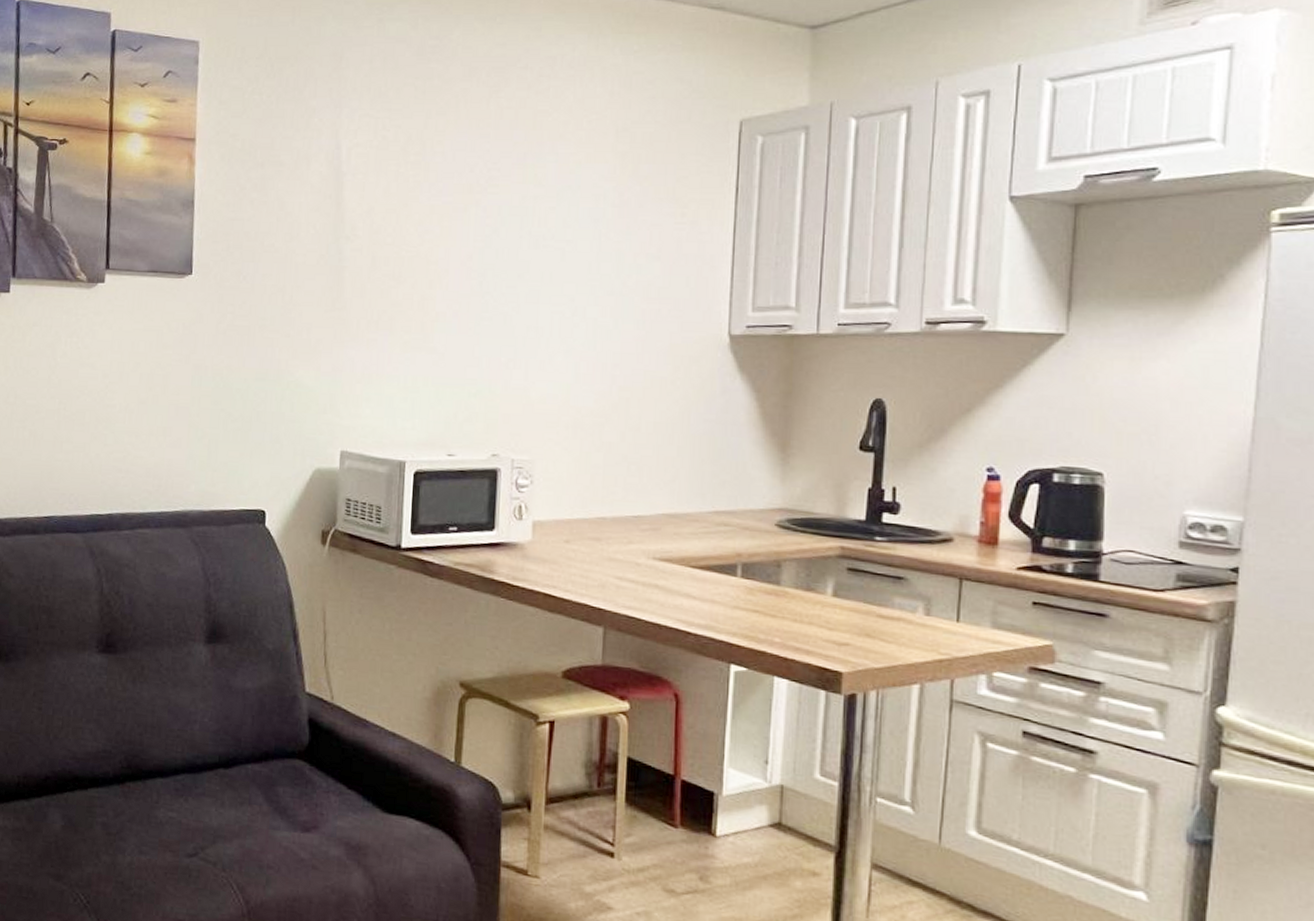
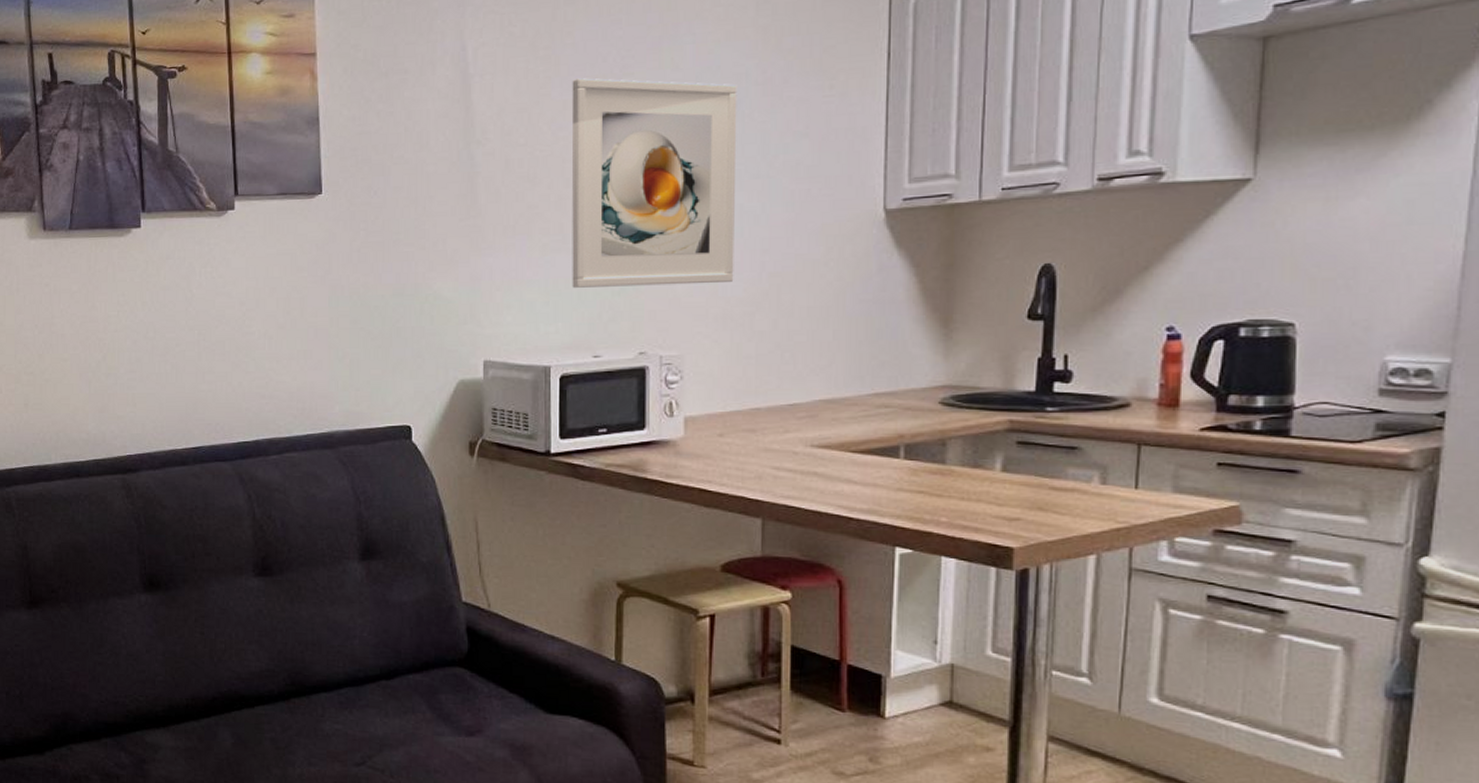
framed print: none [430,186,596,393] -> present [571,78,737,288]

